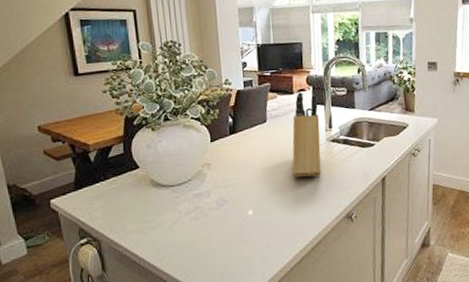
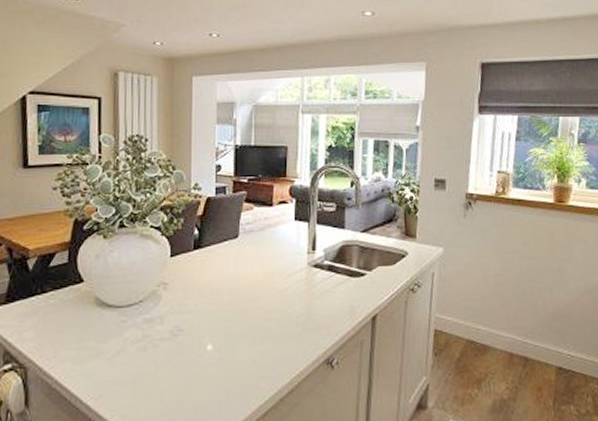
knife block: present [292,92,322,178] -> none [264,204,301,309]

